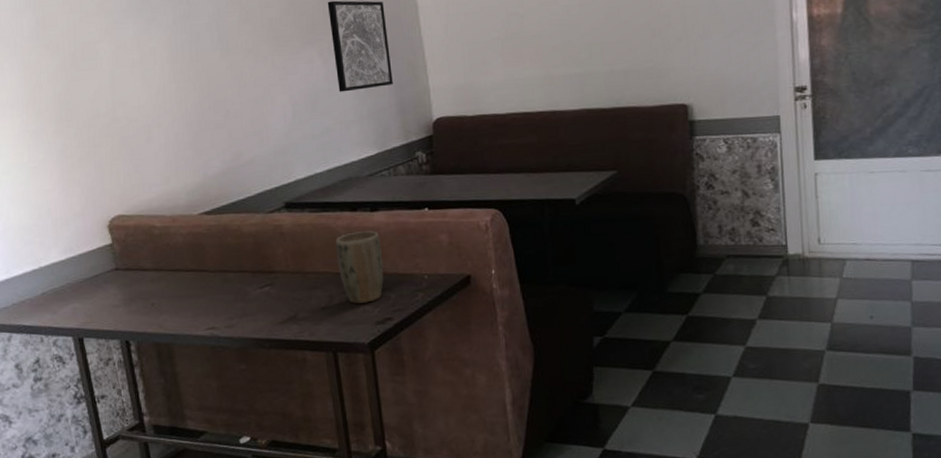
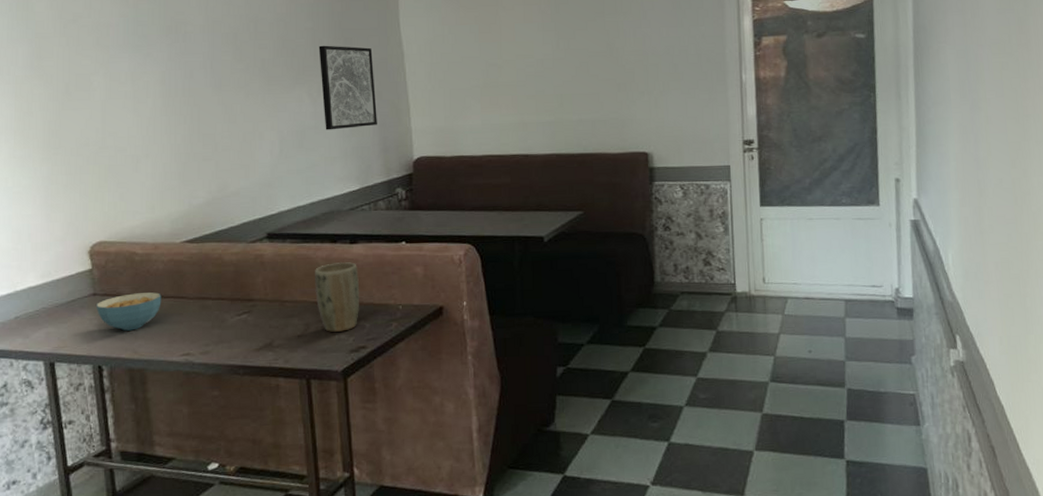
cereal bowl: none [119,266,183,305] -> present [96,292,162,331]

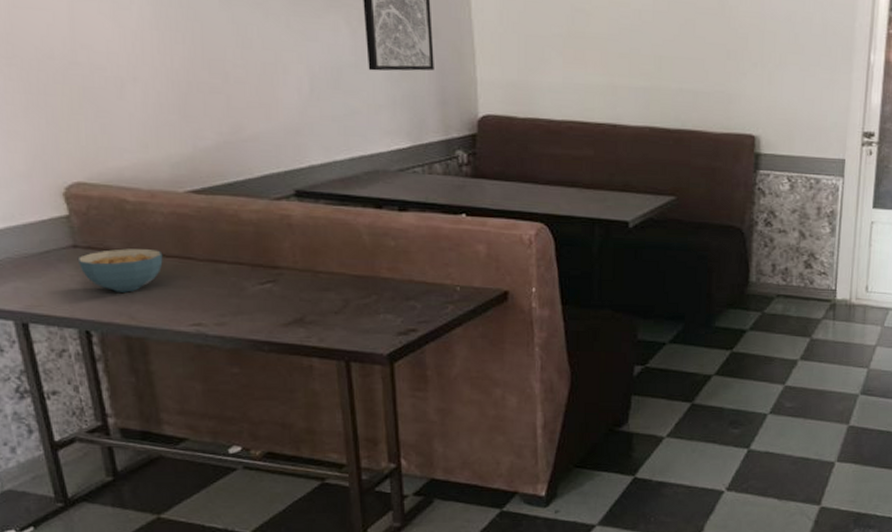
plant pot: present [315,261,360,332] -> none [355,231,410,311]

